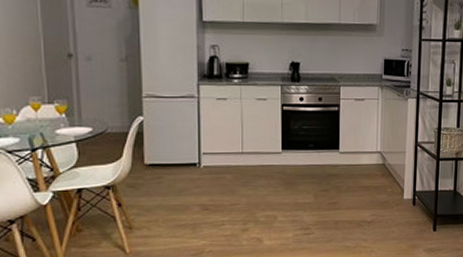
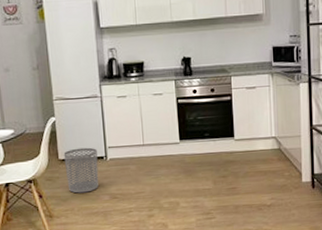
waste bin: none [150,152,190,203] -> present [63,147,99,194]

